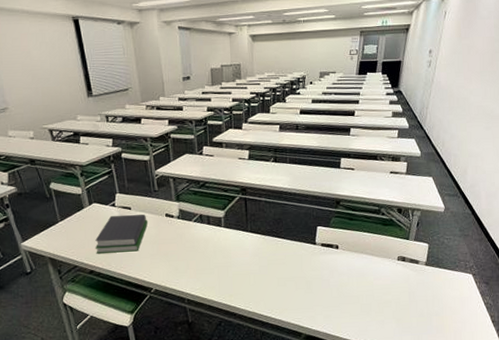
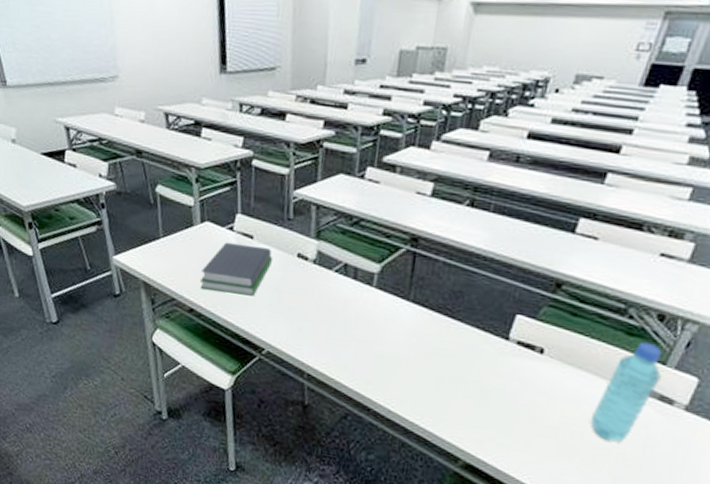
water bottle: none [375,228,408,296] -> present [590,341,662,442]

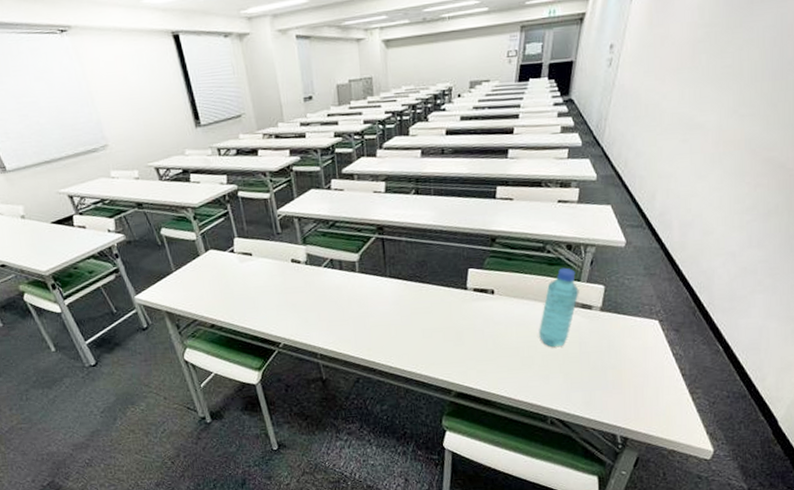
book: present [200,242,273,296] -> none [214,260,273,306]

